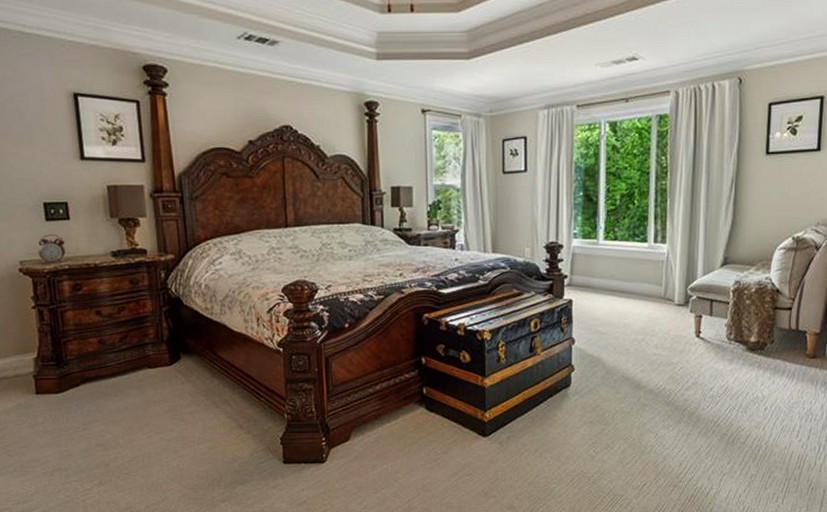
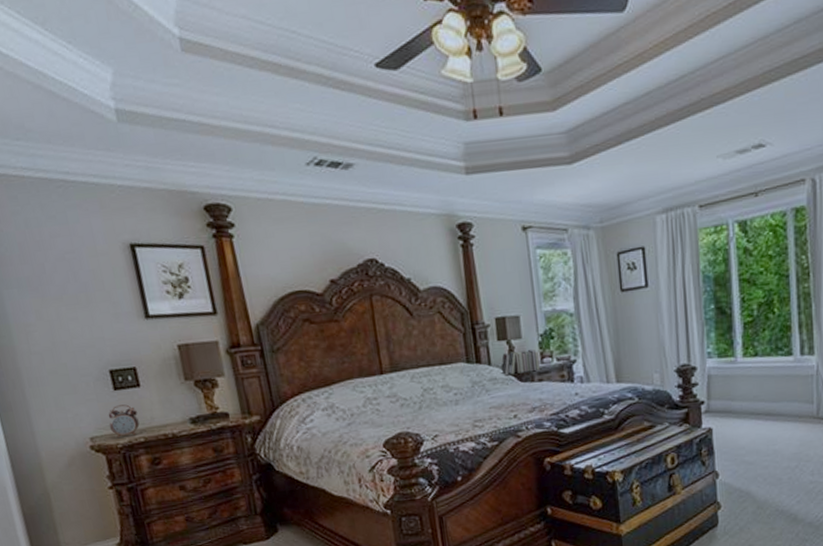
books: none [392,216,426,238] -> present [501,348,540,376]

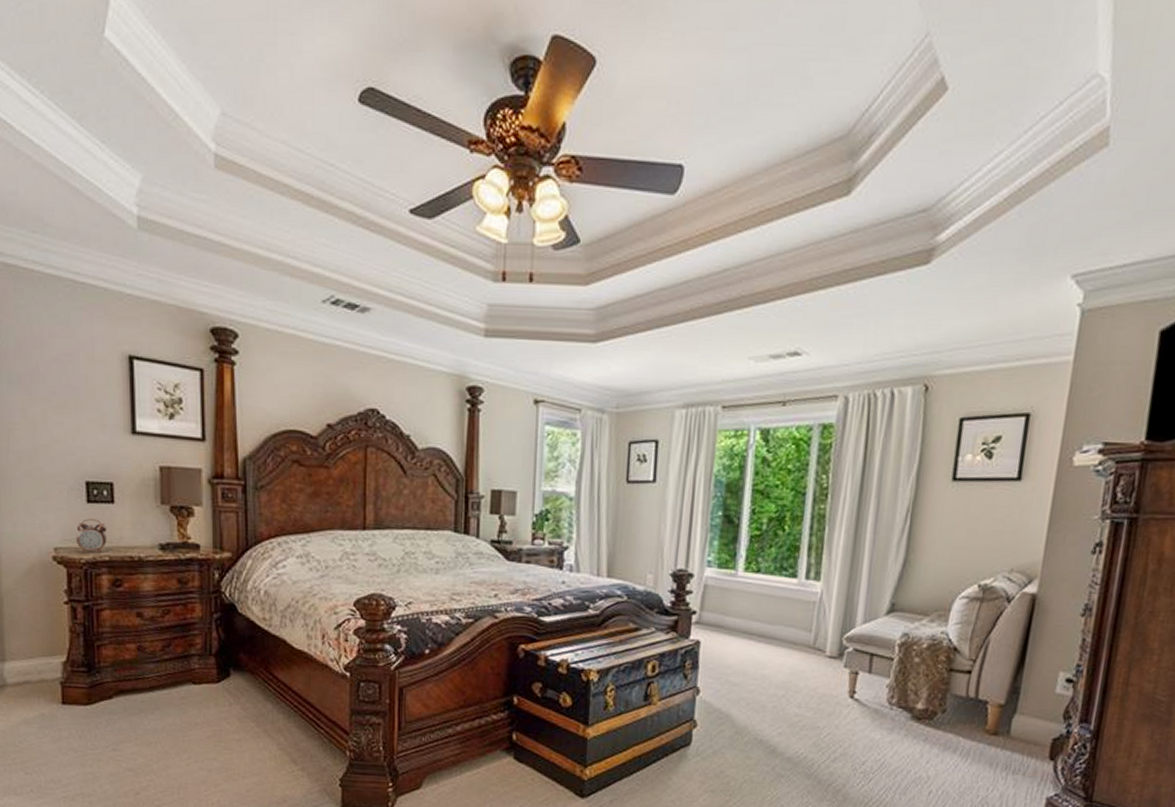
books: present [501,348,540,376] -> none [489,527,530,552]

